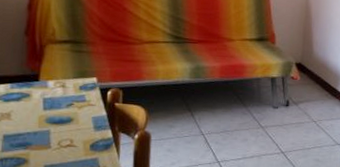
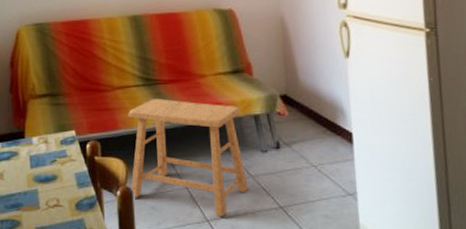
stool: none [149,55,260,159] -> present [128,98,248,217]

